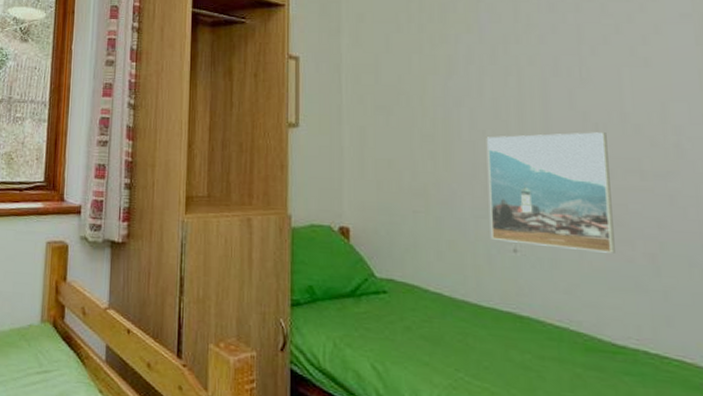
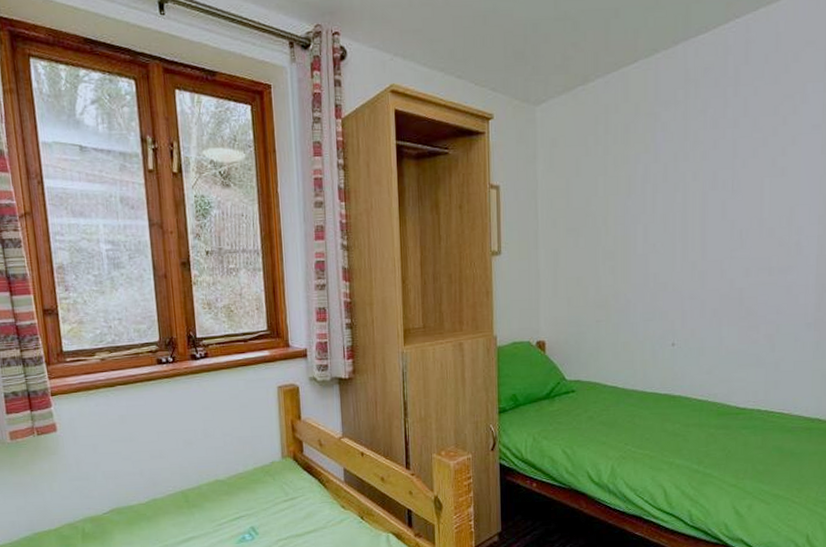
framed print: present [486,132,615,253] -> none [655,237,748,338]

